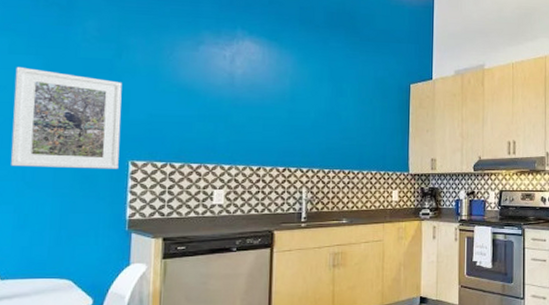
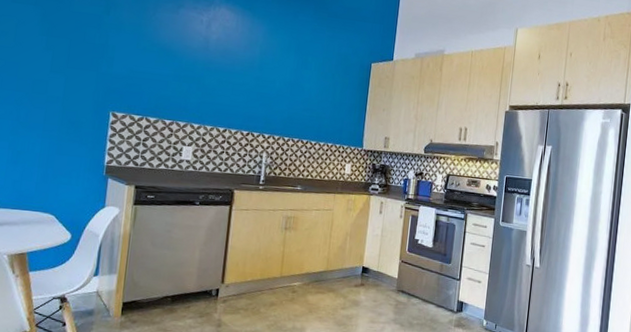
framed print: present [11,66,122,169] -> none [8,15,109,118]

